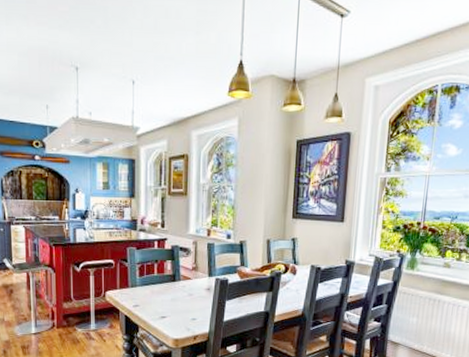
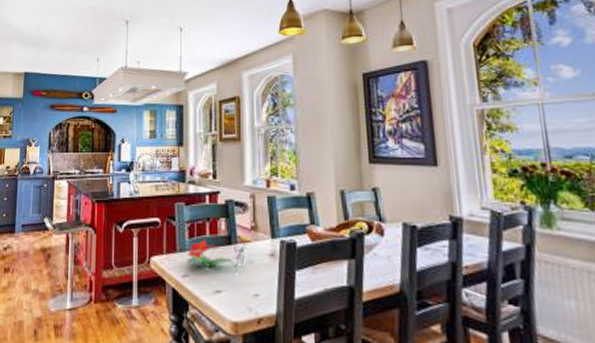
flower arrangement: none [137,275,191,303] -> present [187,236,249,273]

